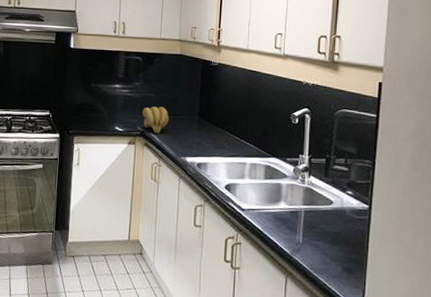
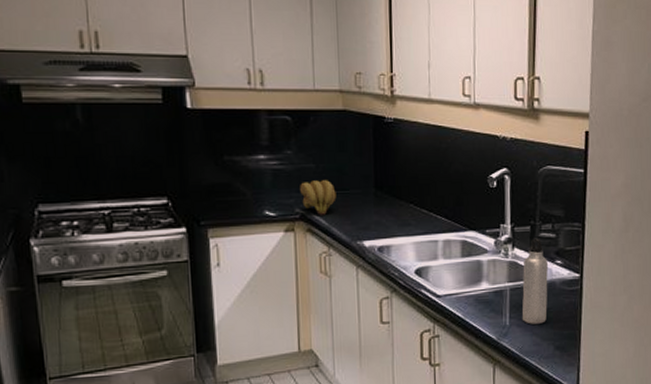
water bottle: none [313,169,339,245] -> present [522,238,548,324]

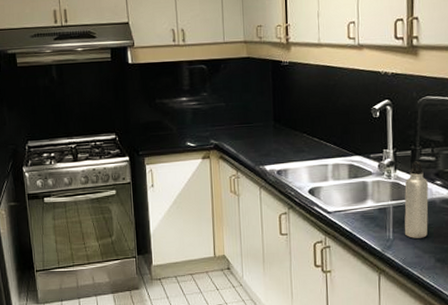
banana bunch: present [300,180,336,216] -> none [214,116,243,146]

